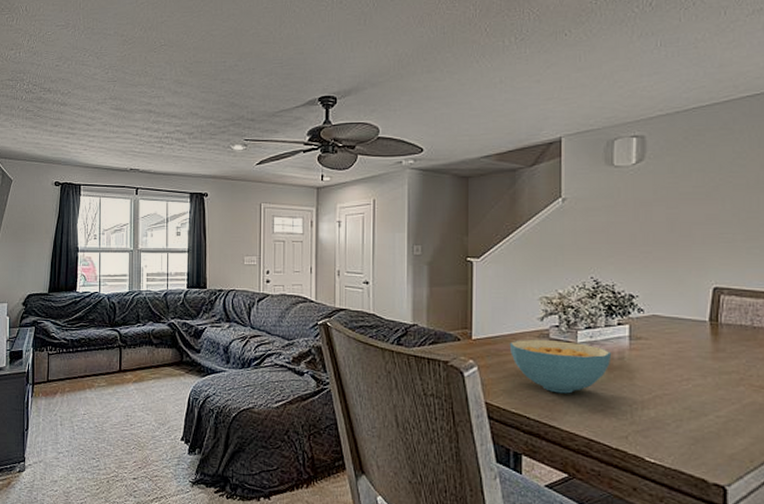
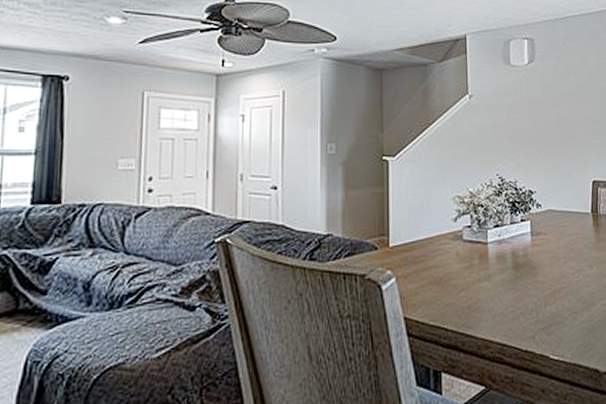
cereal bowl: present [509,339,612,394] -> none [426,242,518,299]

